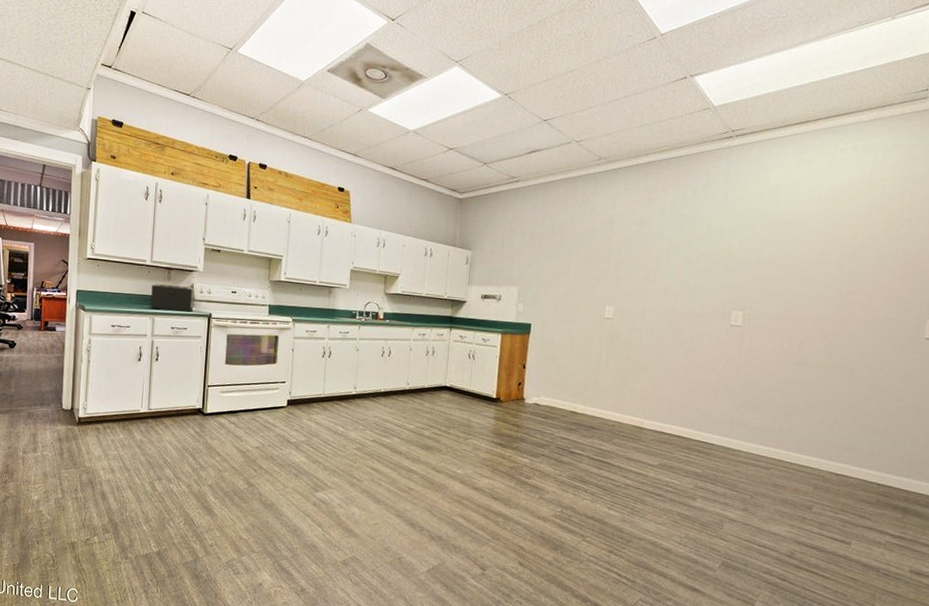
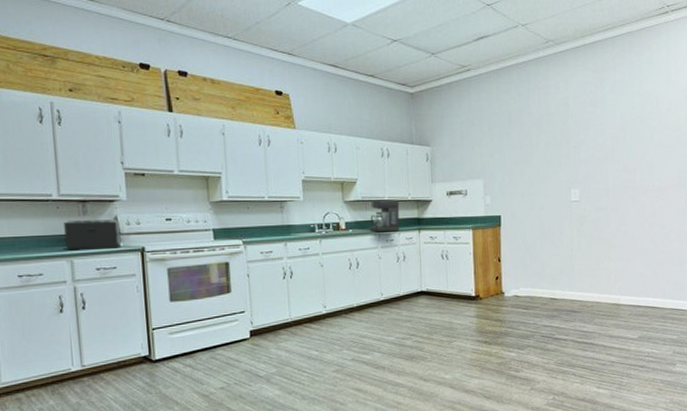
coffee maker: none [404,295,436,327] -> present [369,199,400,233]

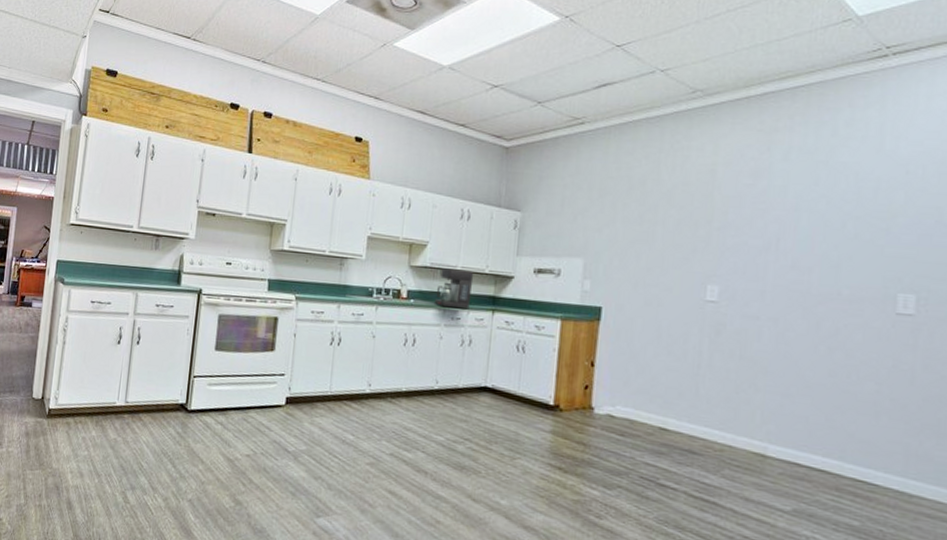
toaster: present [62,219,120,251] -> none [133,252,184,287]

